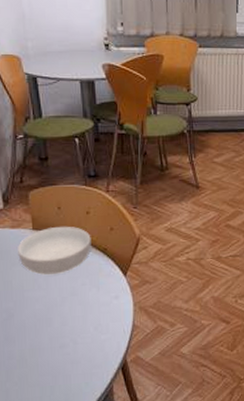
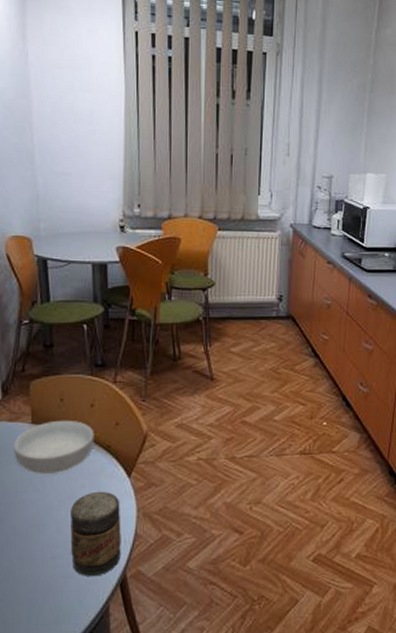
jar: none [74,288,121,362] -> present [70,491,121,577]

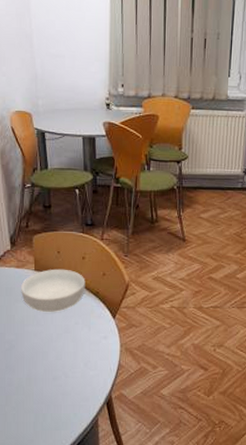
jar: present [70,491,121,577] -> none [67,328,108,396]

